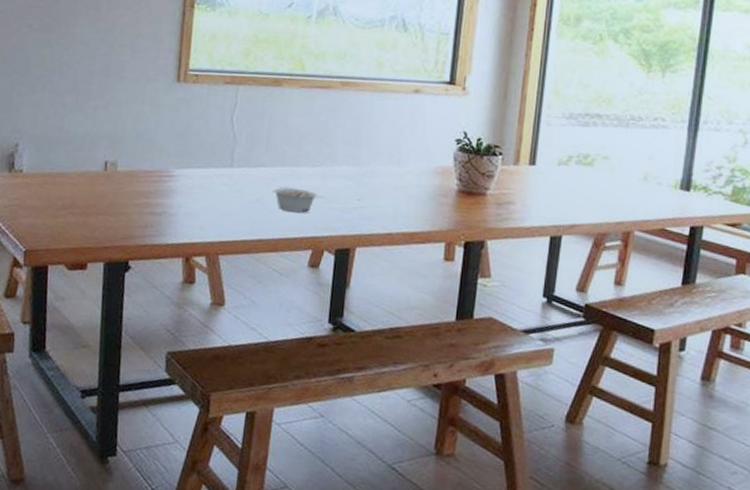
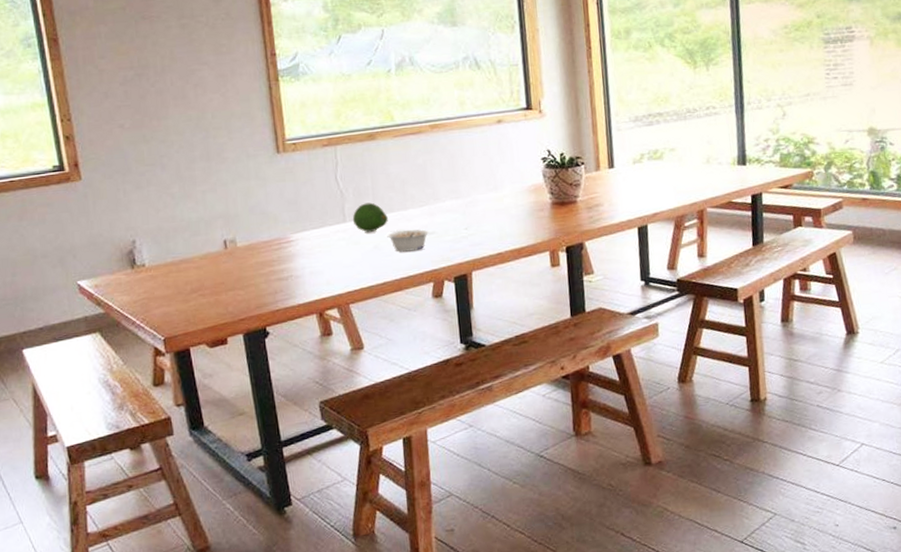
fruit: none [240,151,278,183] -> present [352,202,388,232]

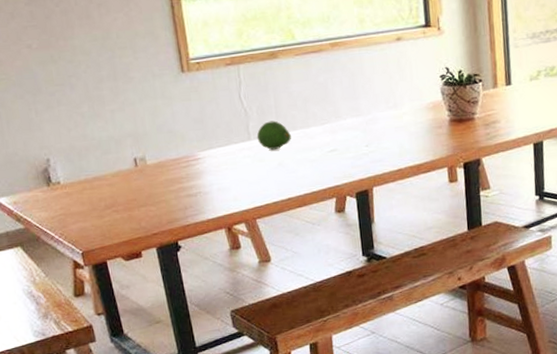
legume: present [387,229,430,252] -> none [290,147,332,169]

